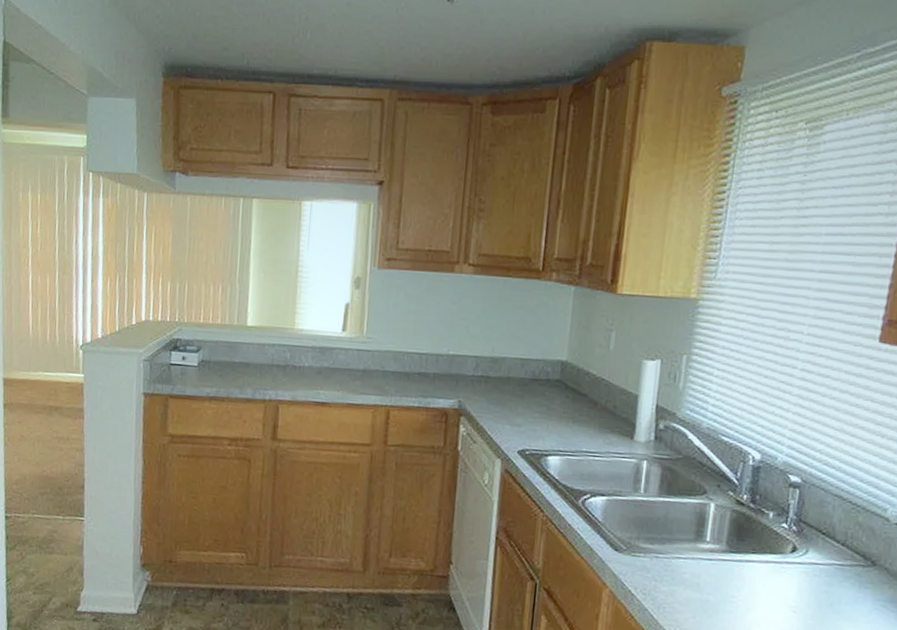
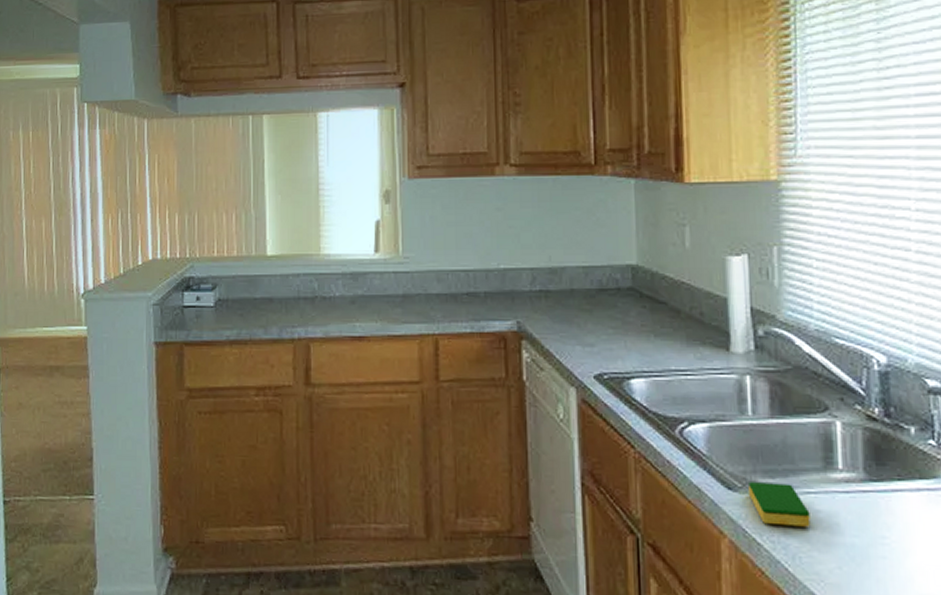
dish sponge: none [631,546,678,585] -> present [749,482,811,527]

